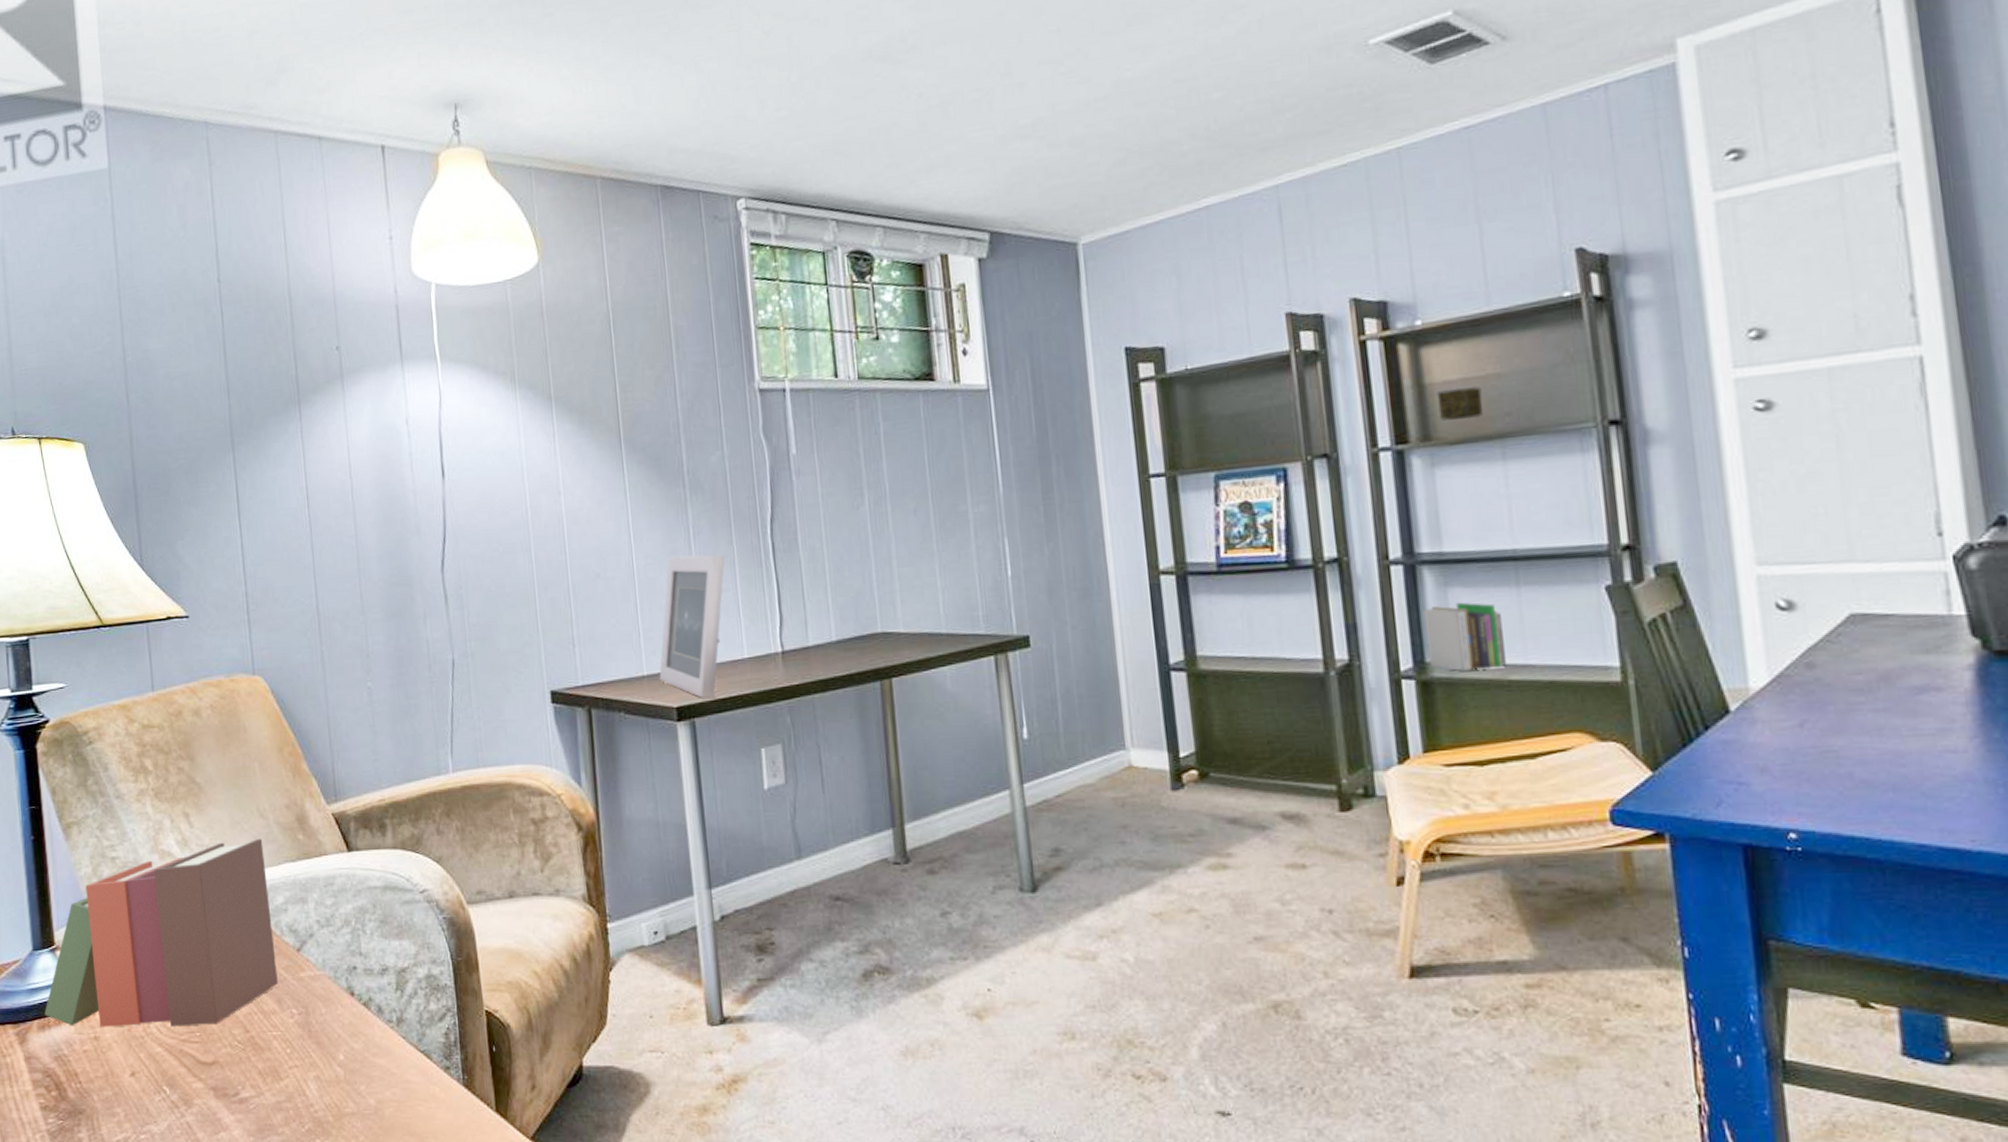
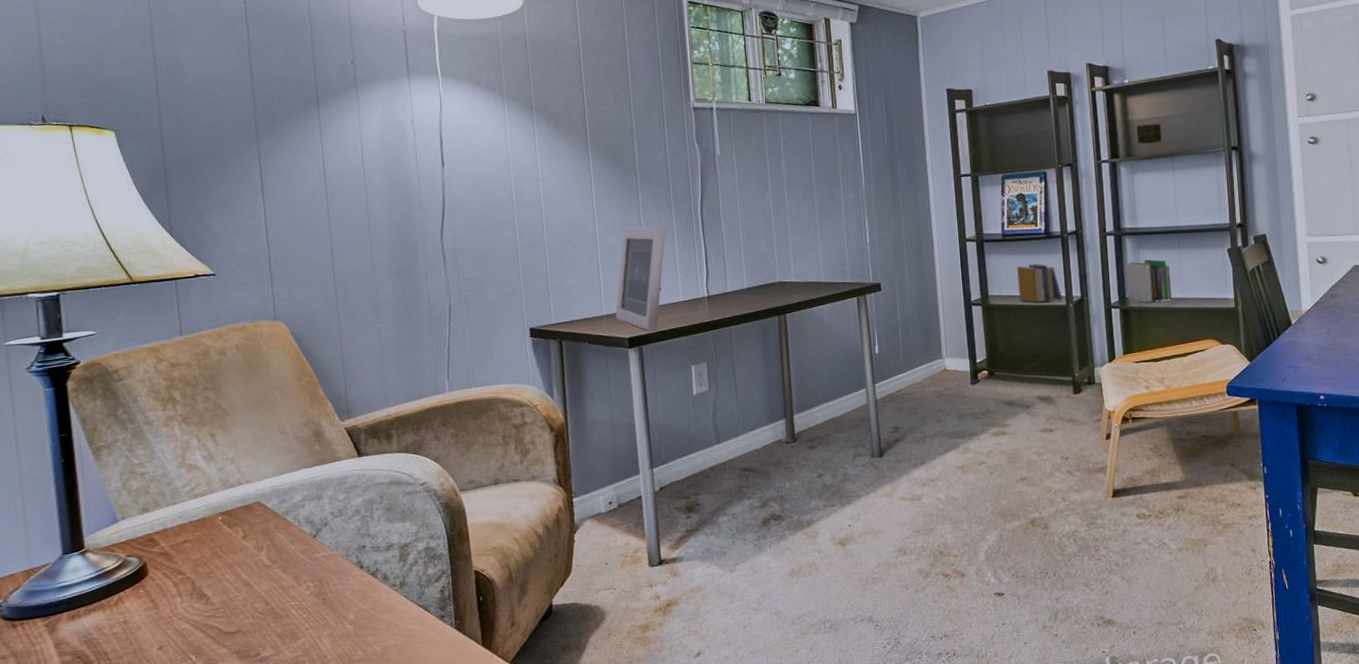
books: present [44,839,278,1027] -> none [74,451,296,614]
books: none [1242,607,1318,669] -> present [1017,263,1063,303]

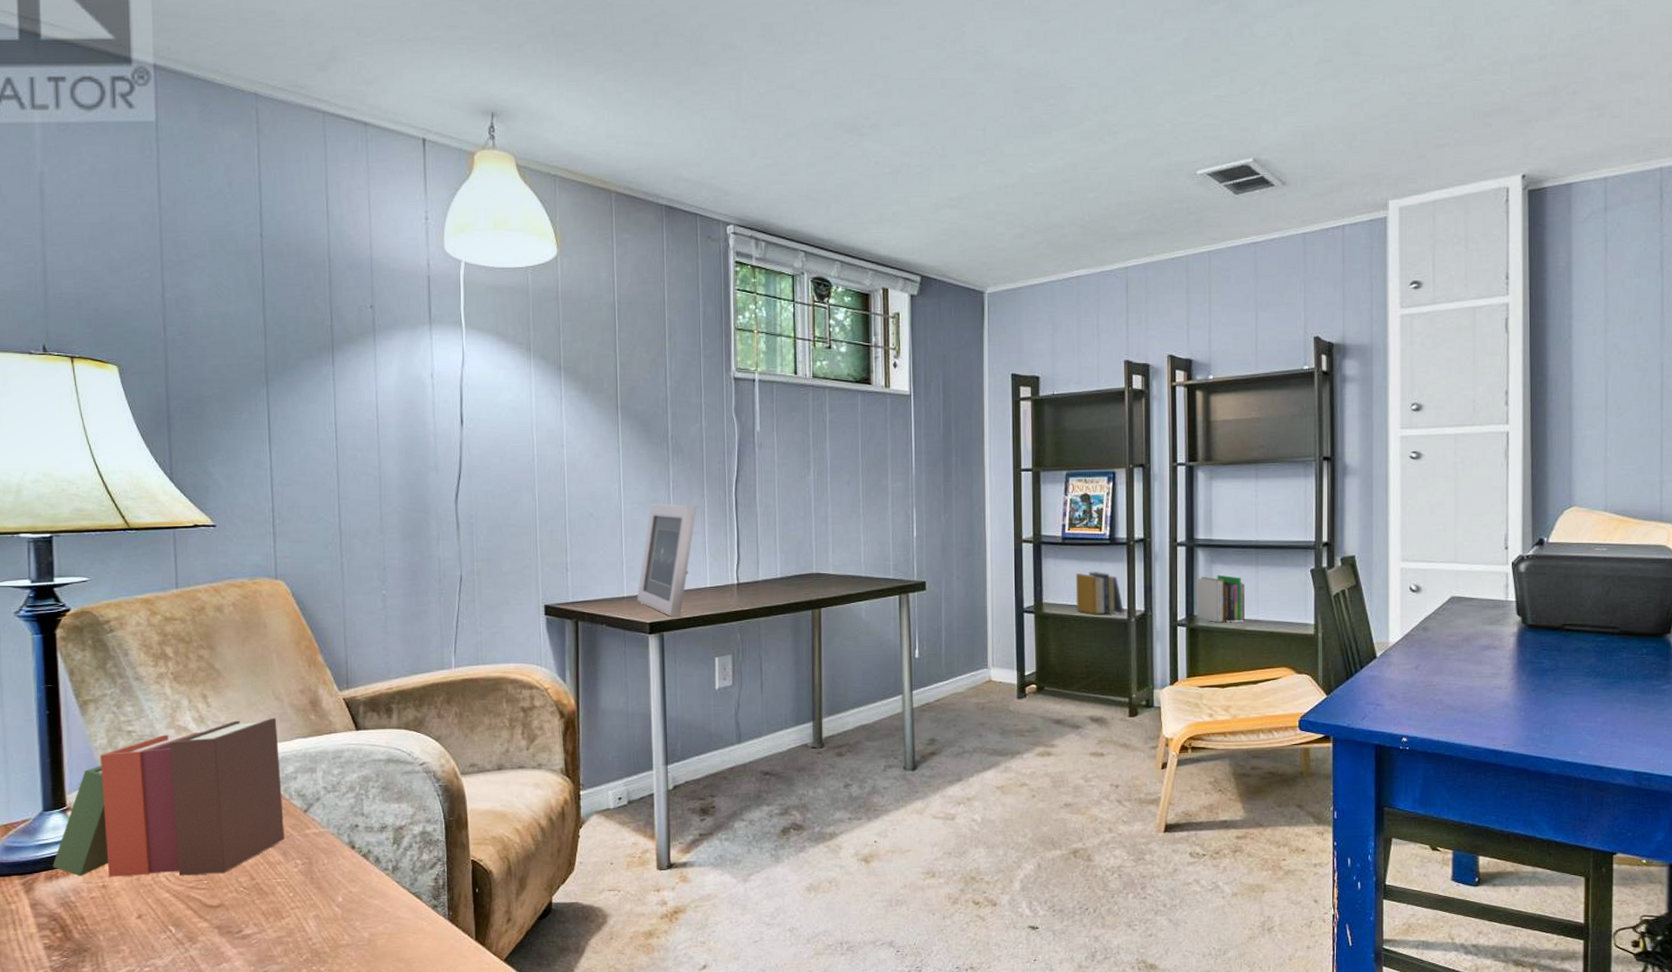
books: none [74,451,296,614] -> present [52,718,284,877]
decorative box: present [1136,123,1162,144] -> none [1218,425,1247,448]

